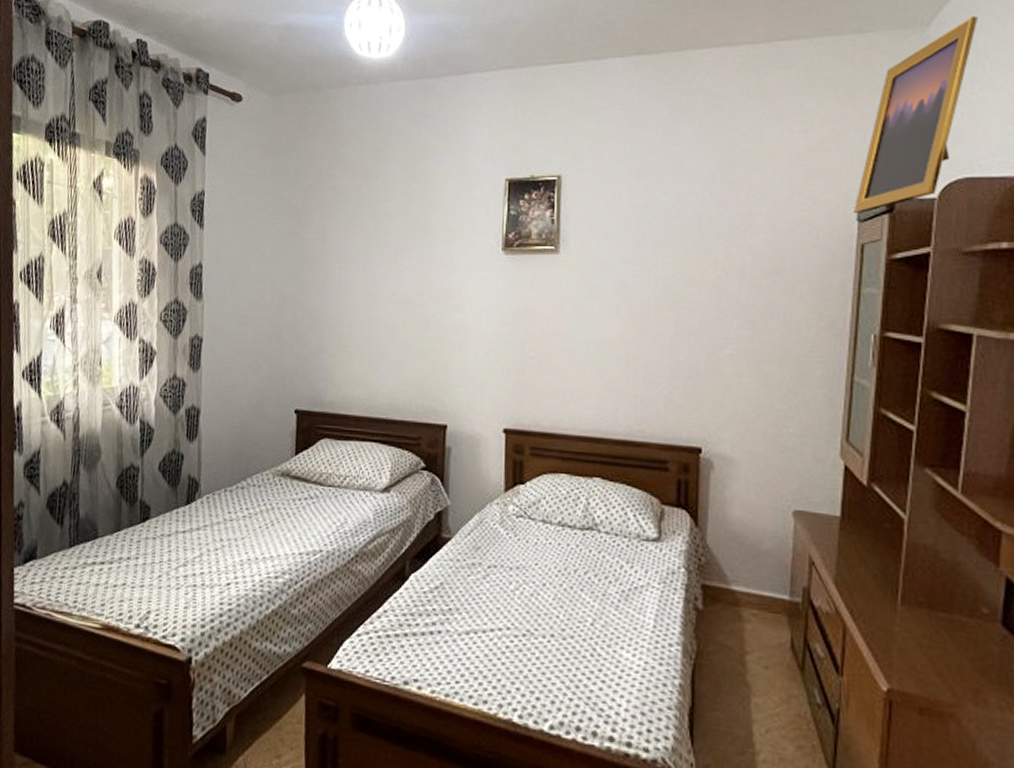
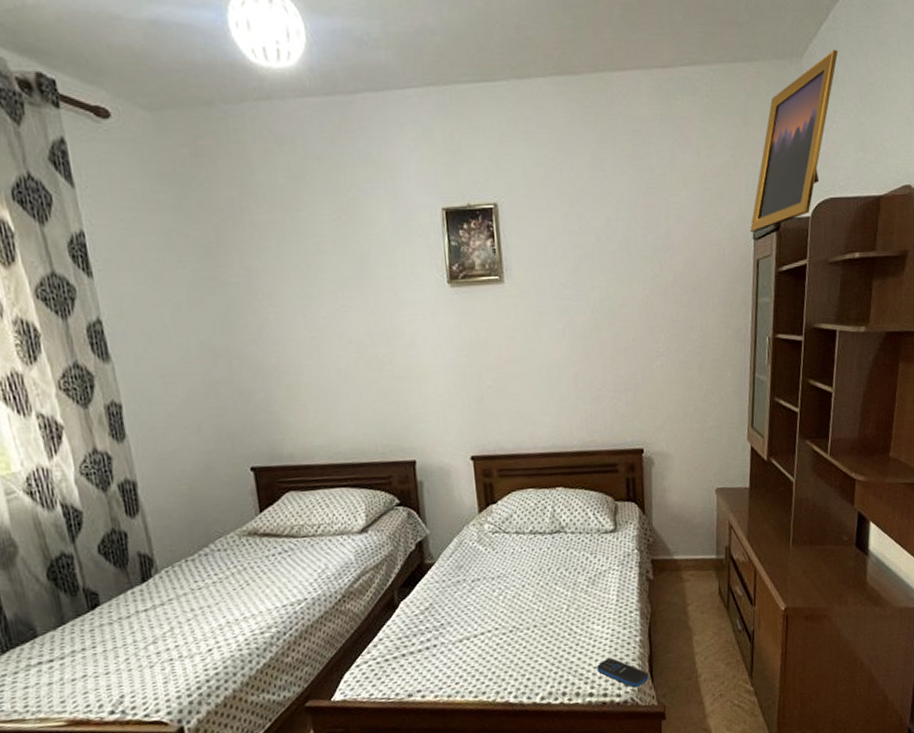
mobile phone: none [621,697,688,746] -> present [596,658,649,688]

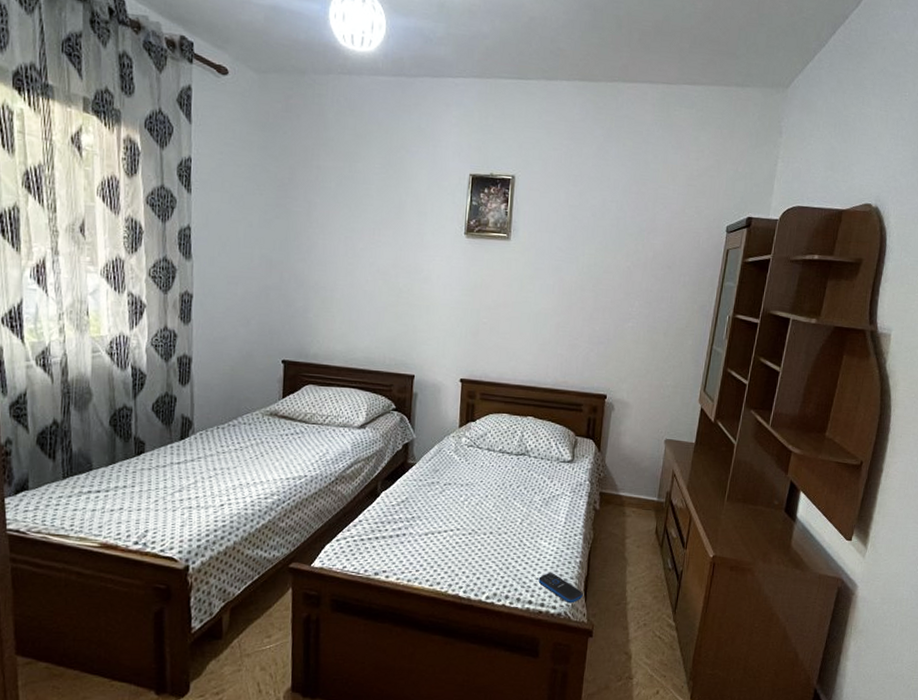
picture frame: present [750,49,838,233] -> none [724,84,819,227]

